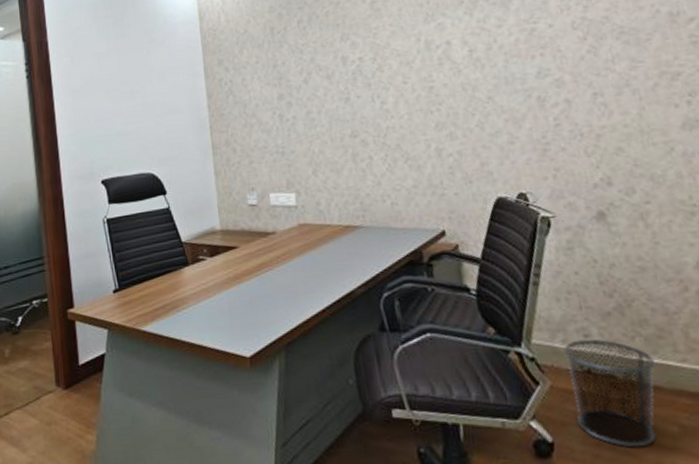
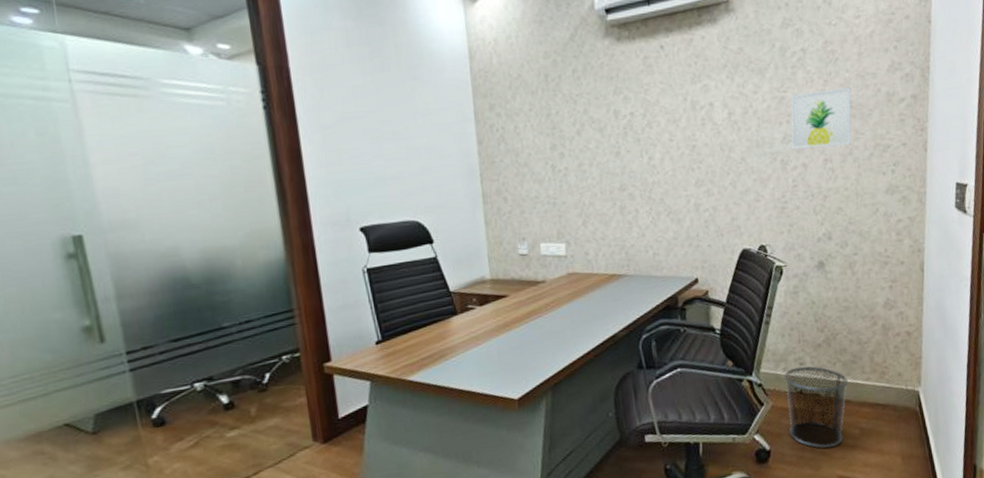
wall art: none [543,11,626,84] -> present [790,87,851,149]

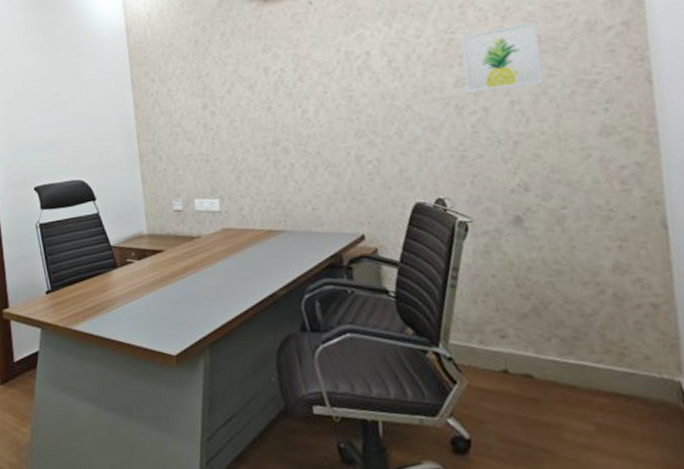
waste bin: present [784,366,849,449] -> none [481,340,572,445]

